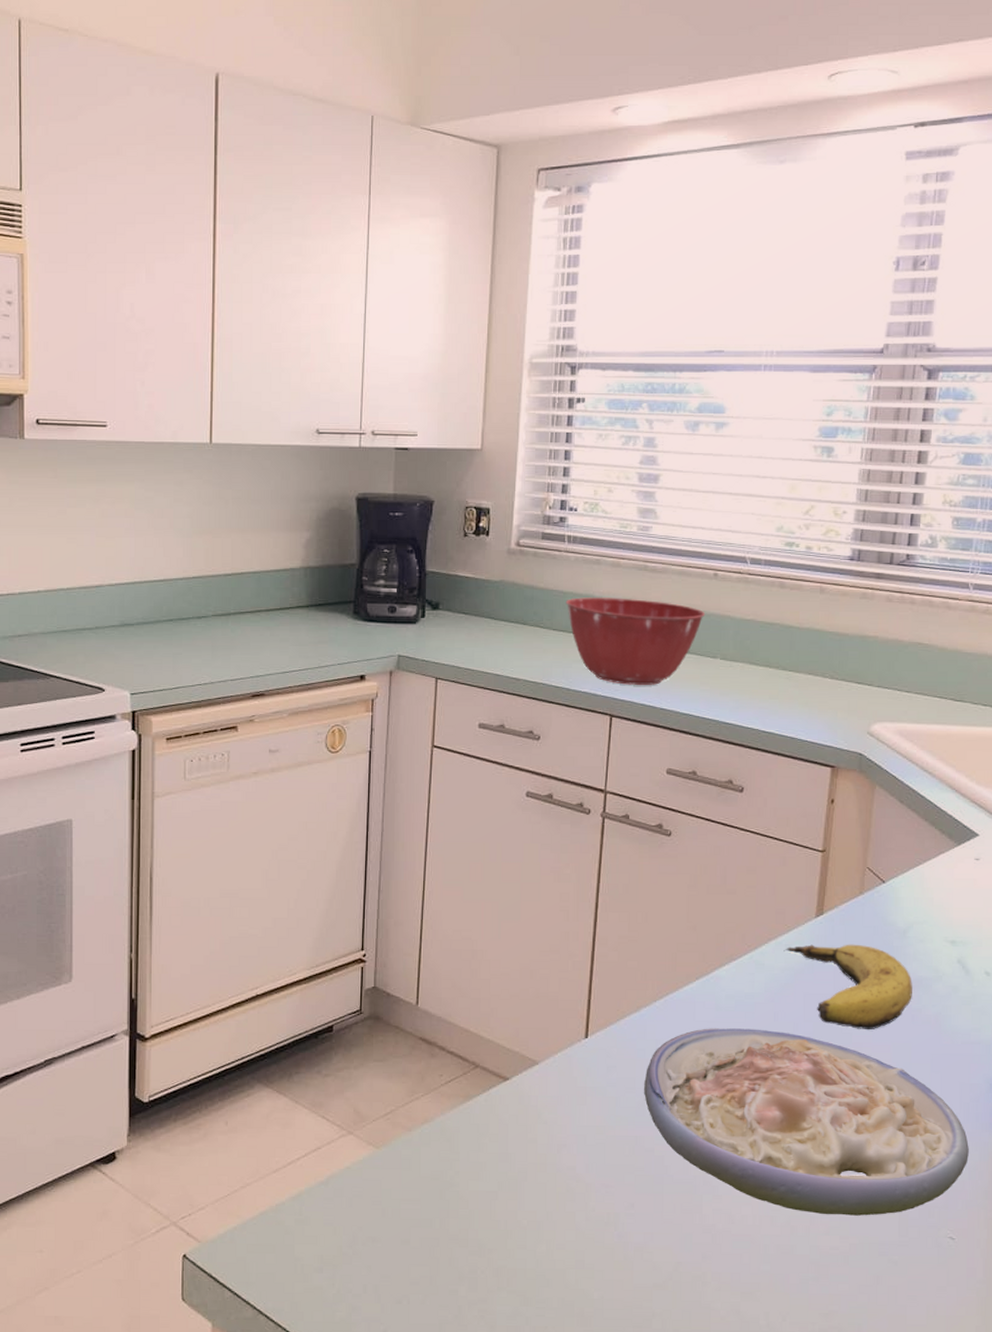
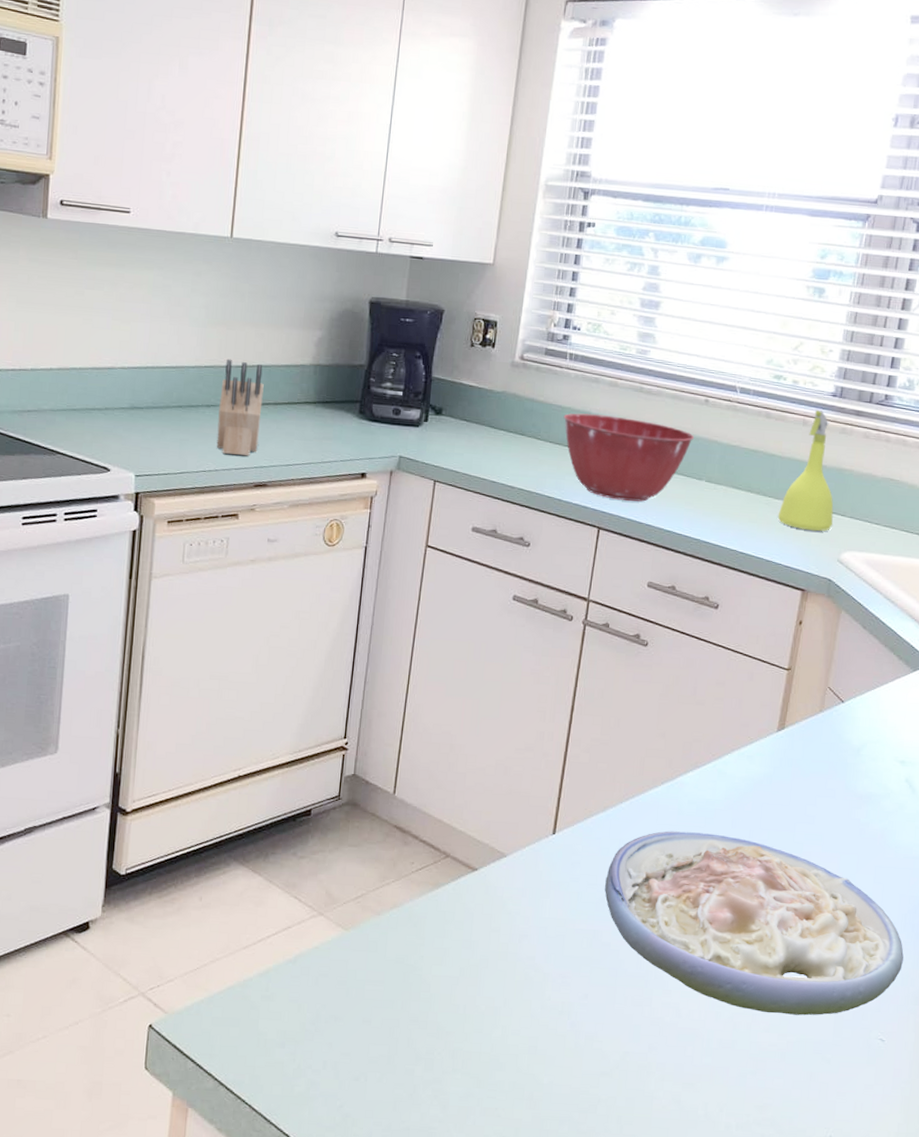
knife block: none [210,568,254,666] -> present [216,359,264,457]
banana: present [783,944,912,1031] -> none [745,757,863,841]
spray bottle: none [800,576,860,704] -> present [777,410,834,532]

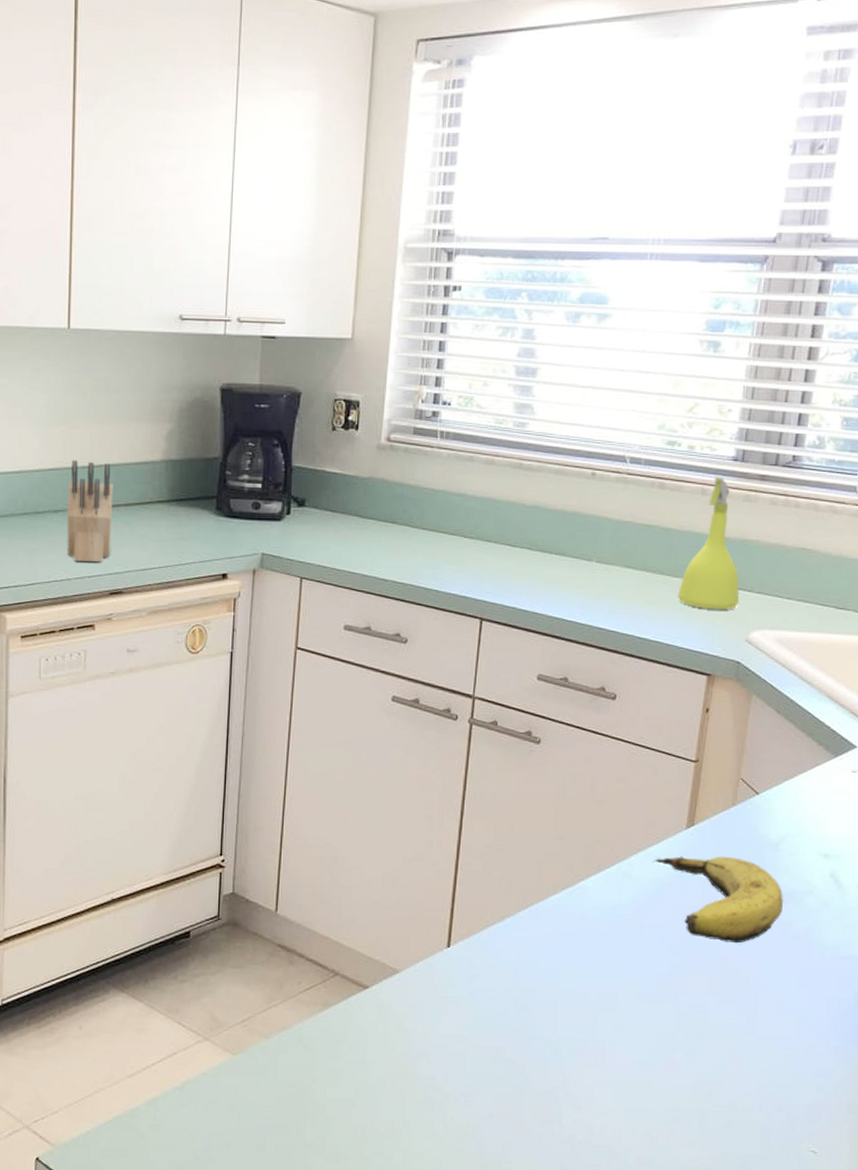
mixing bowl: present [563,413,695,502] -> none [437,496,582,588]
soup: present [605,831,904,1016] -> none [506,939,835,1129]
banana: none [745,757,863,841] -> present [652,856,783,944]

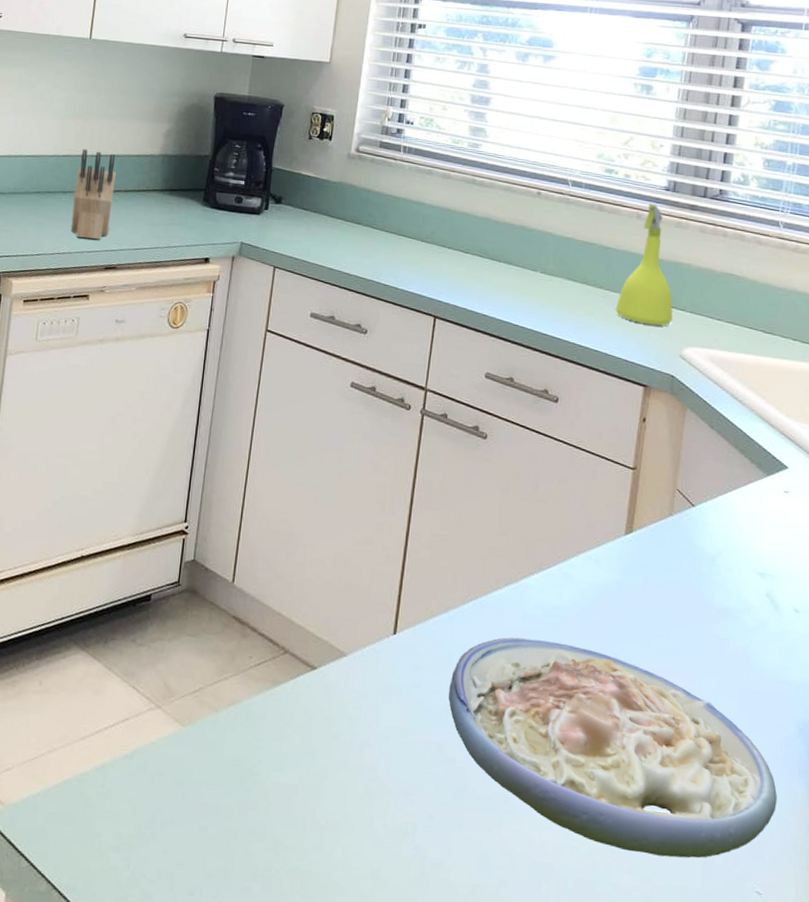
soup: none [506,939,835,1129] -> present [449,637,777,859]
banana: present [652,856,783,944] -> none [592,562,721,658]

